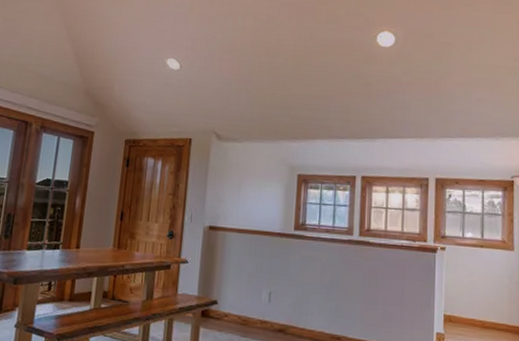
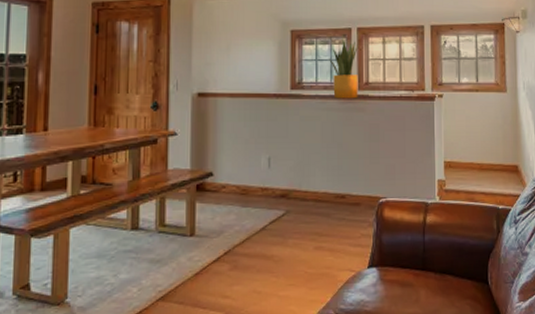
planter: none [332,186,361,244] -> present [329,39,358,99]

